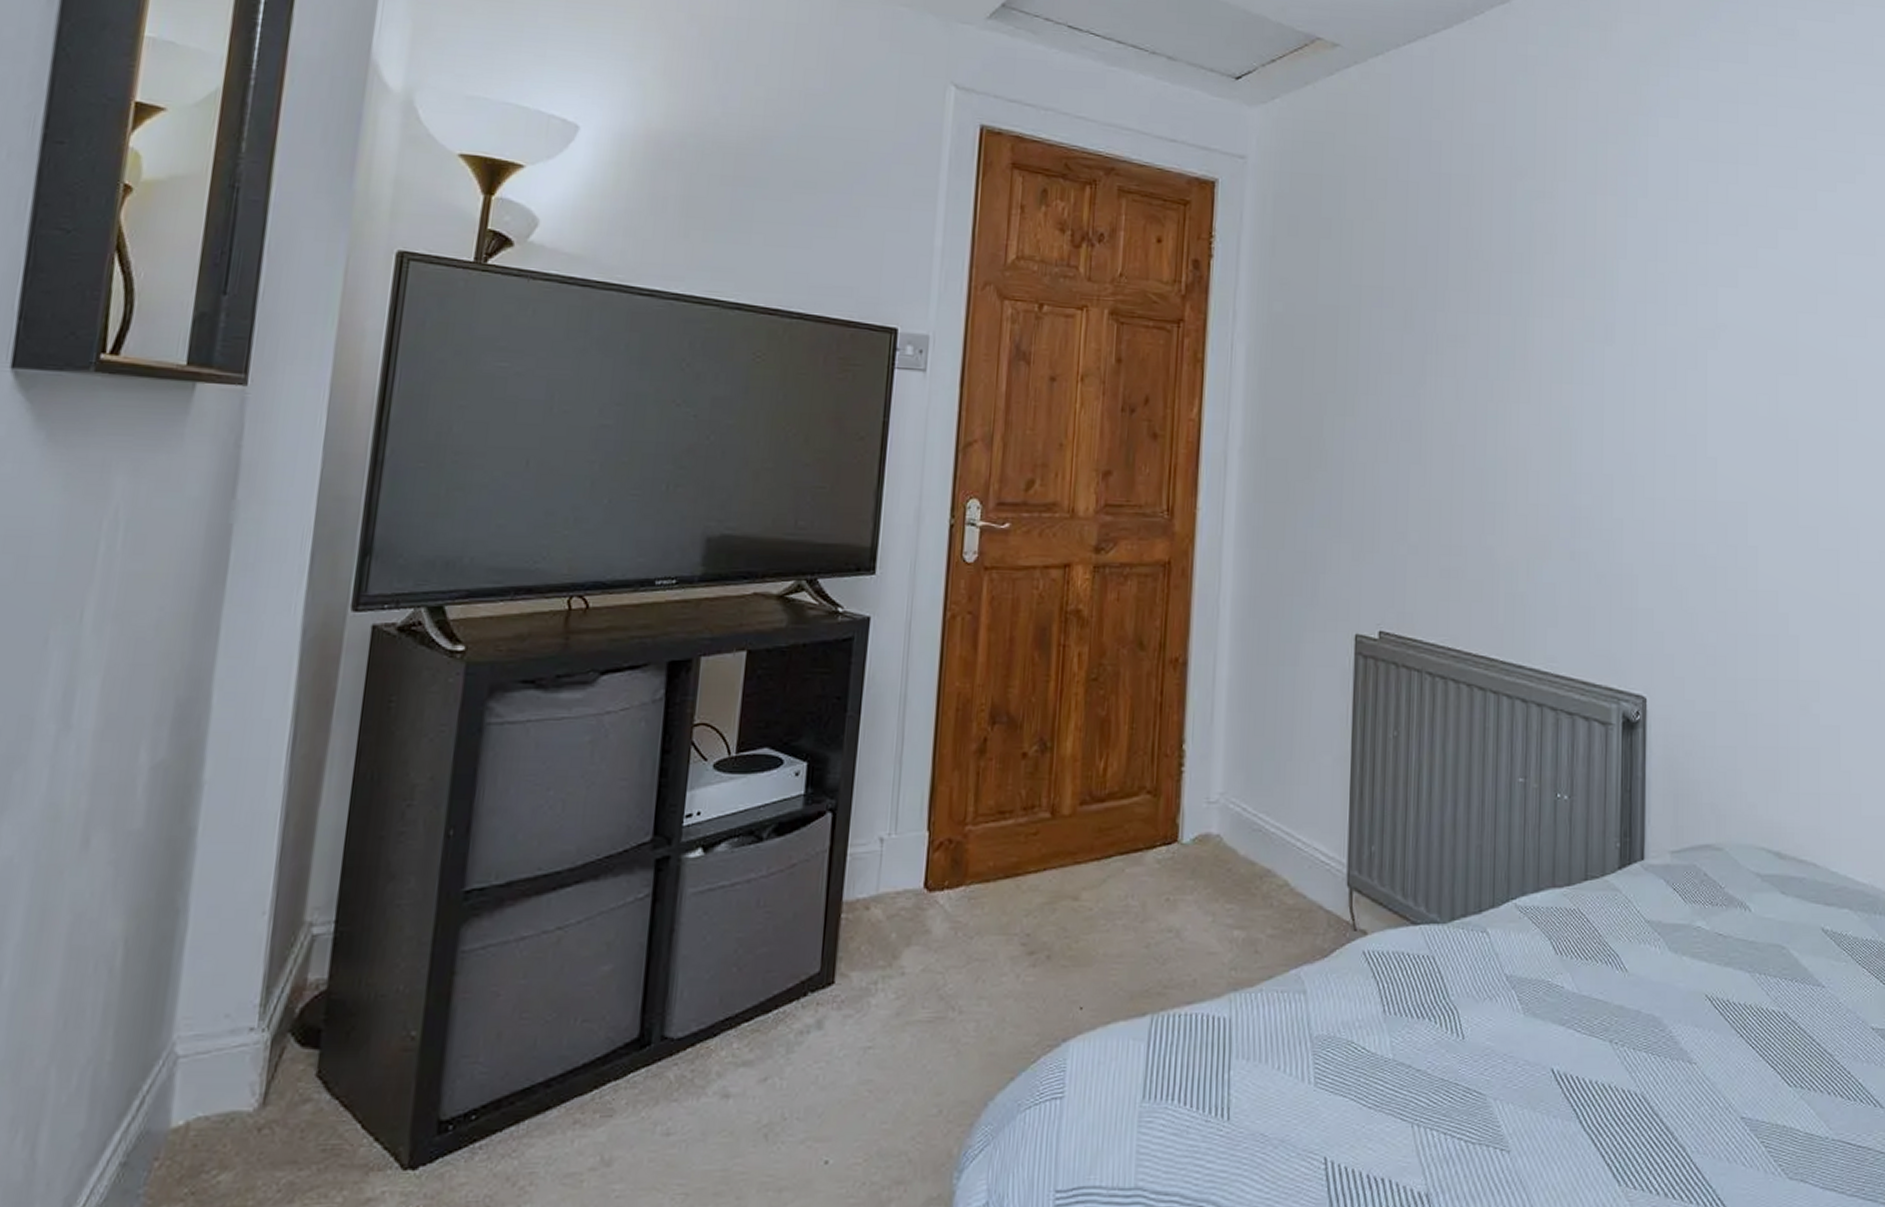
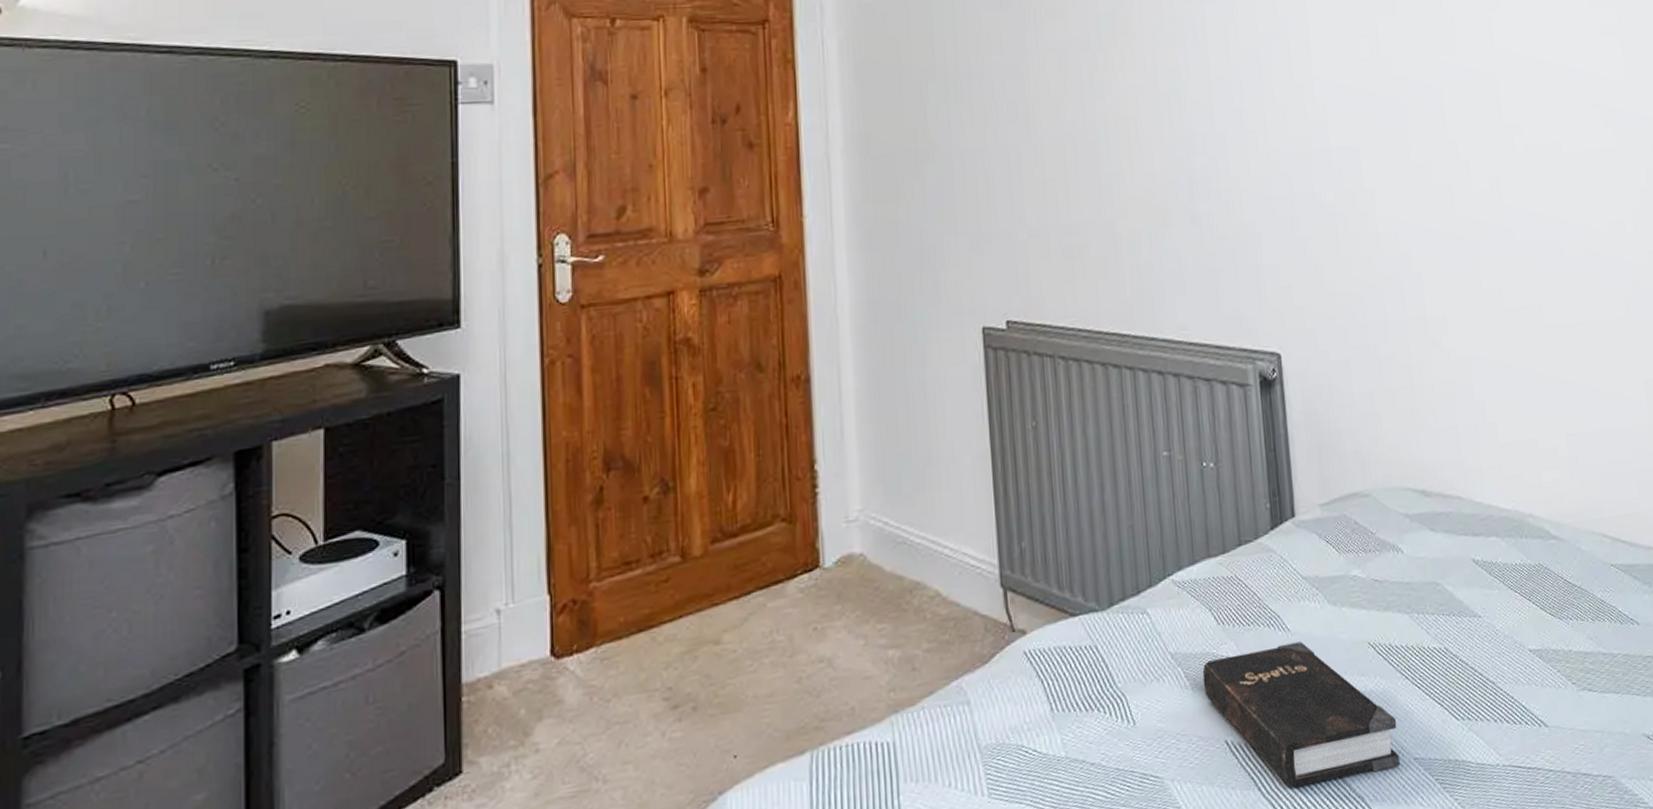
hardback book: none [1535,983,1727,1126] -> present [1202,641,1401,788]

